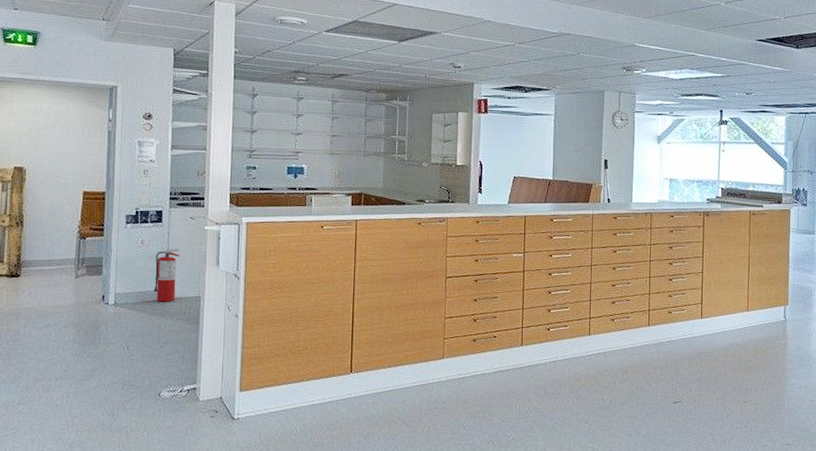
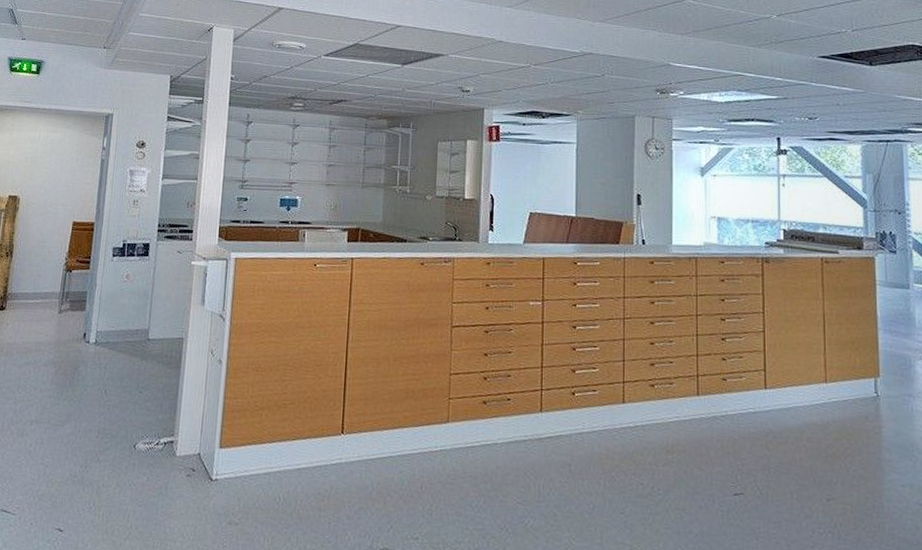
fire extinguisher: present [153,248,180,302] -> none [135,284,165,343]

